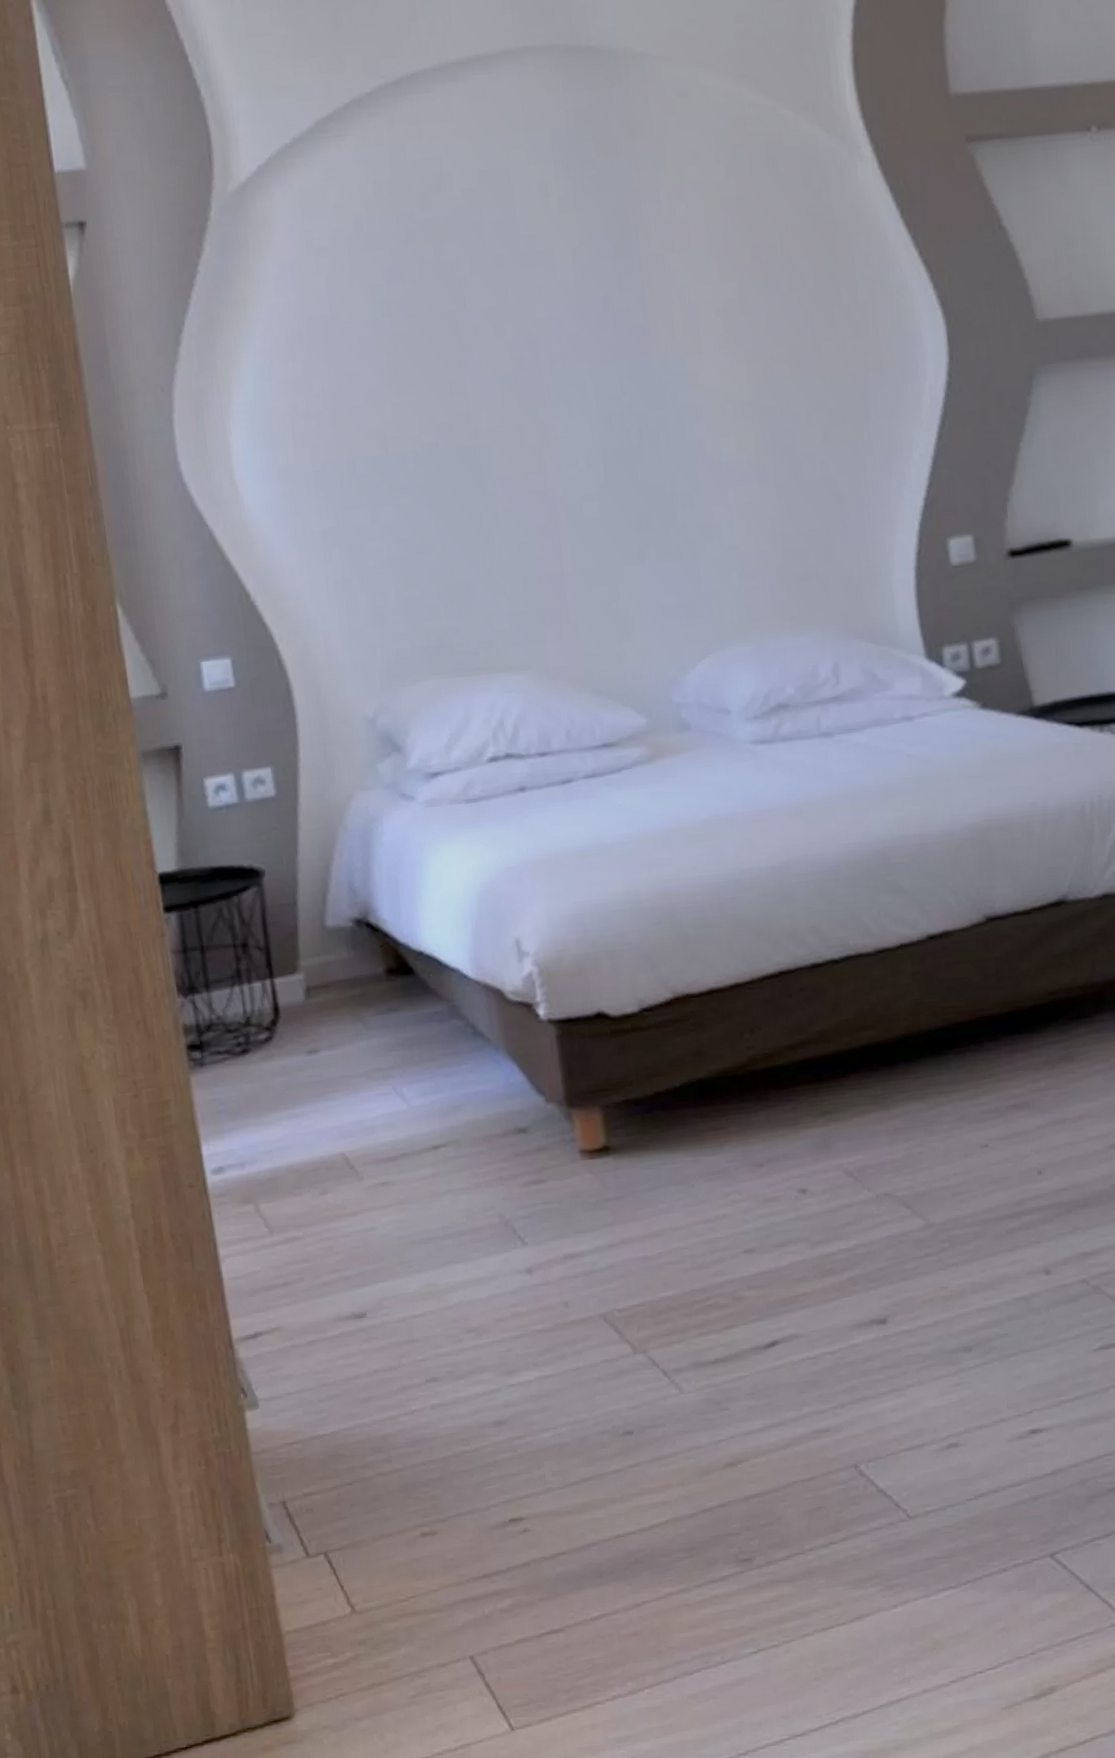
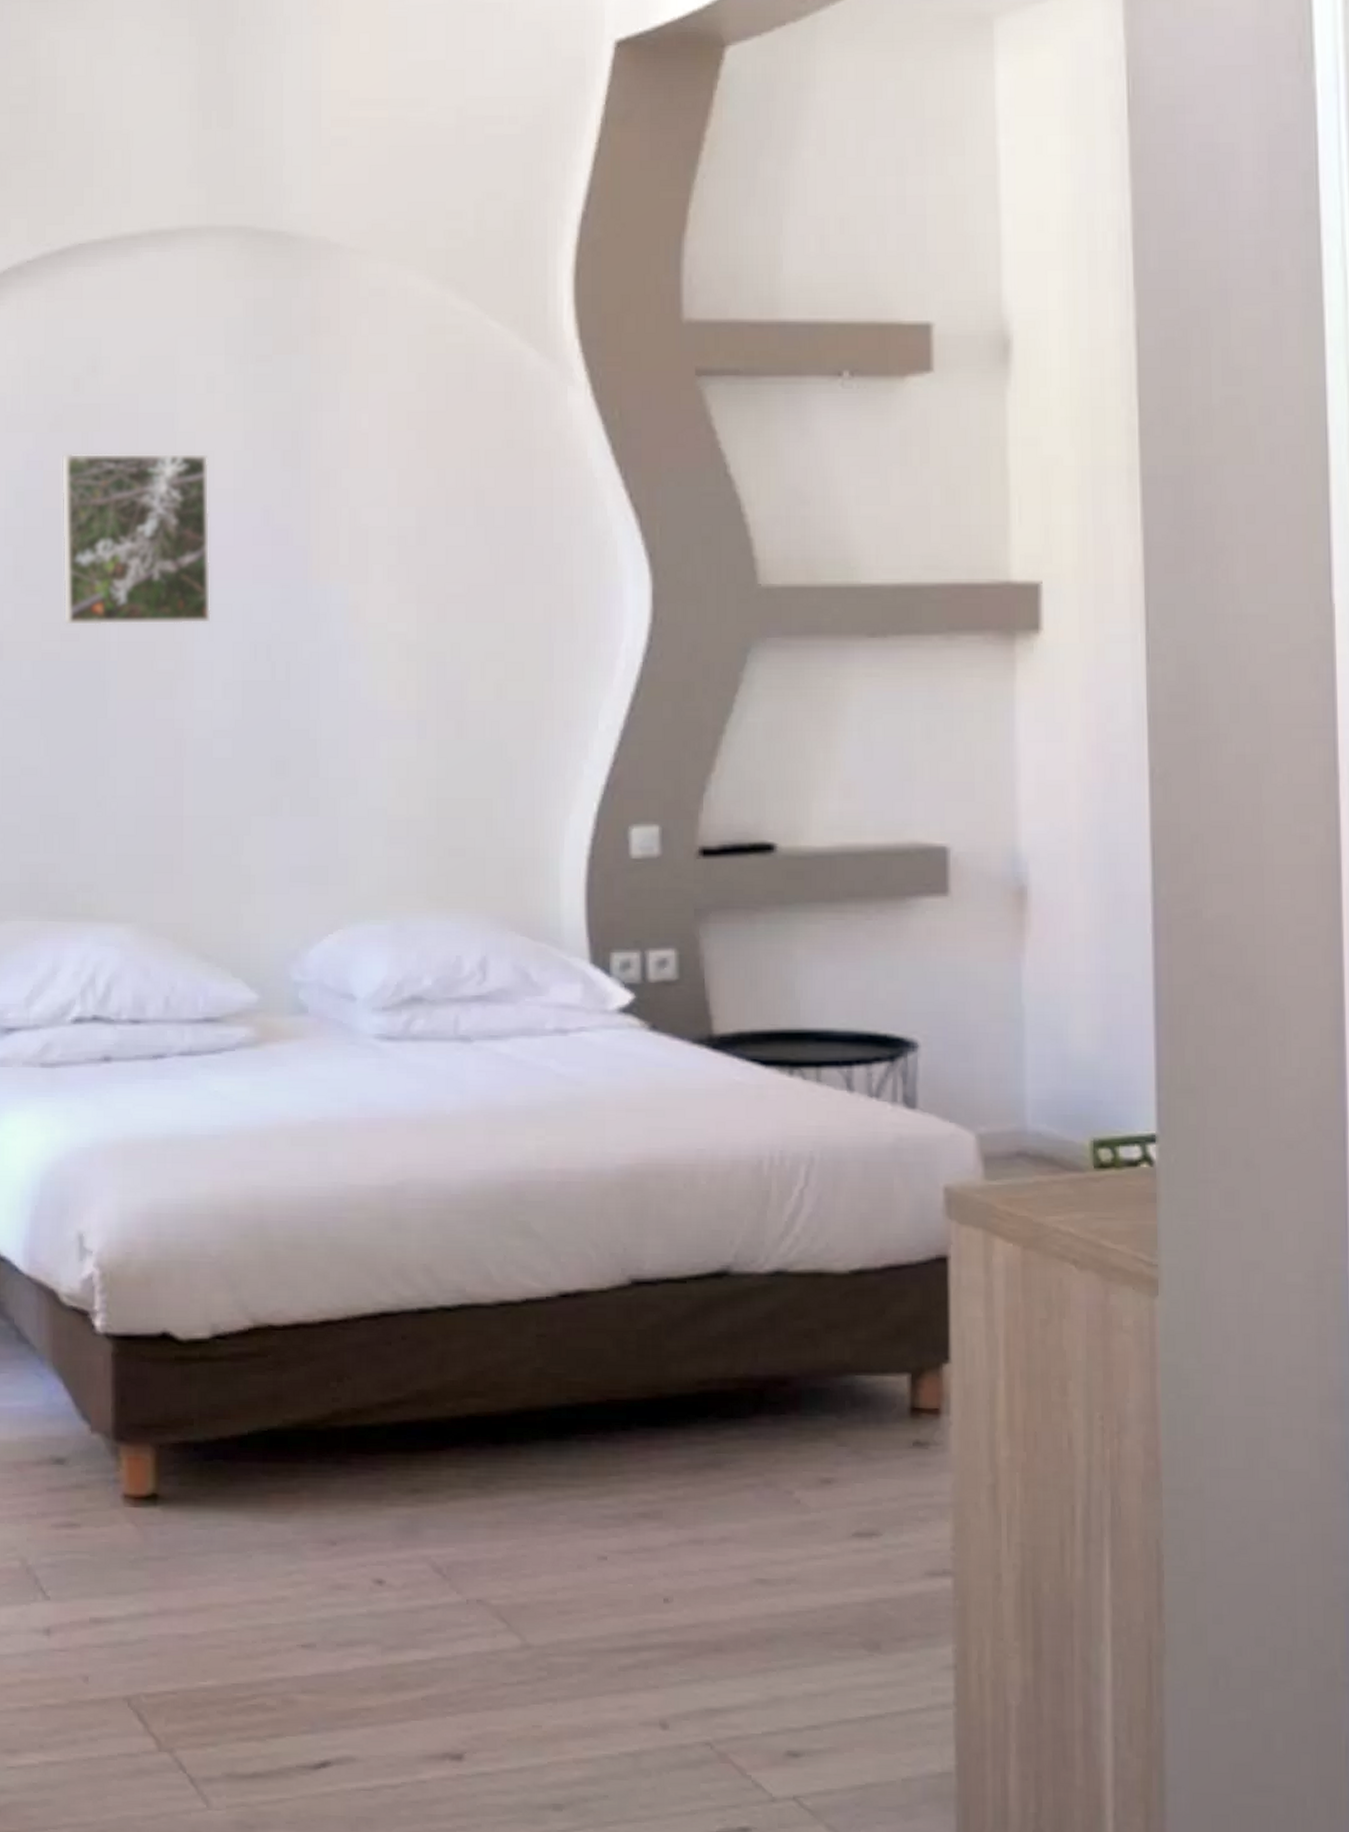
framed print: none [418,252,569,418] -> present [61,453,212,626]

